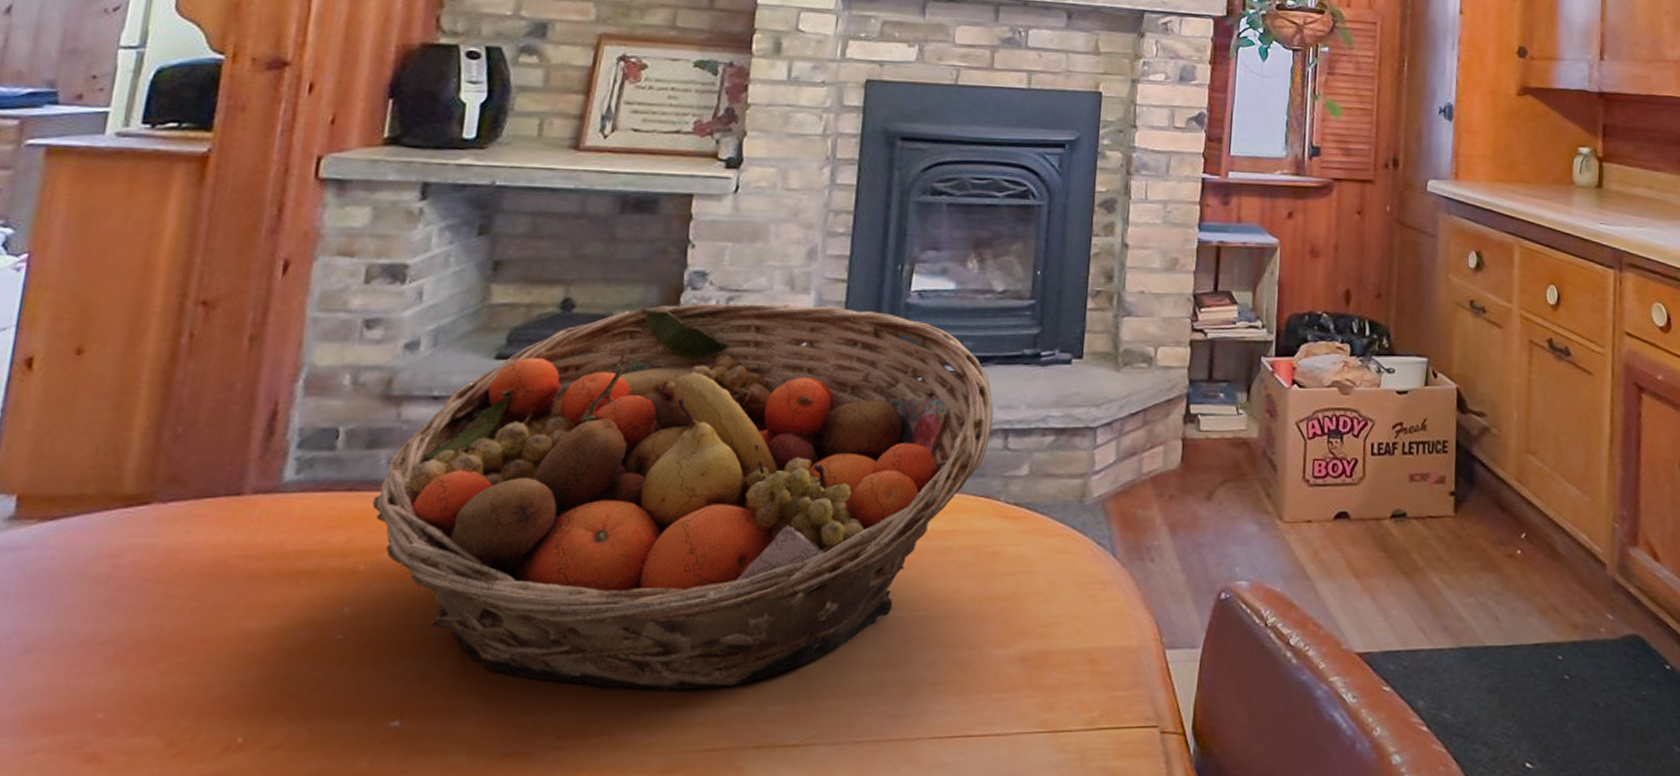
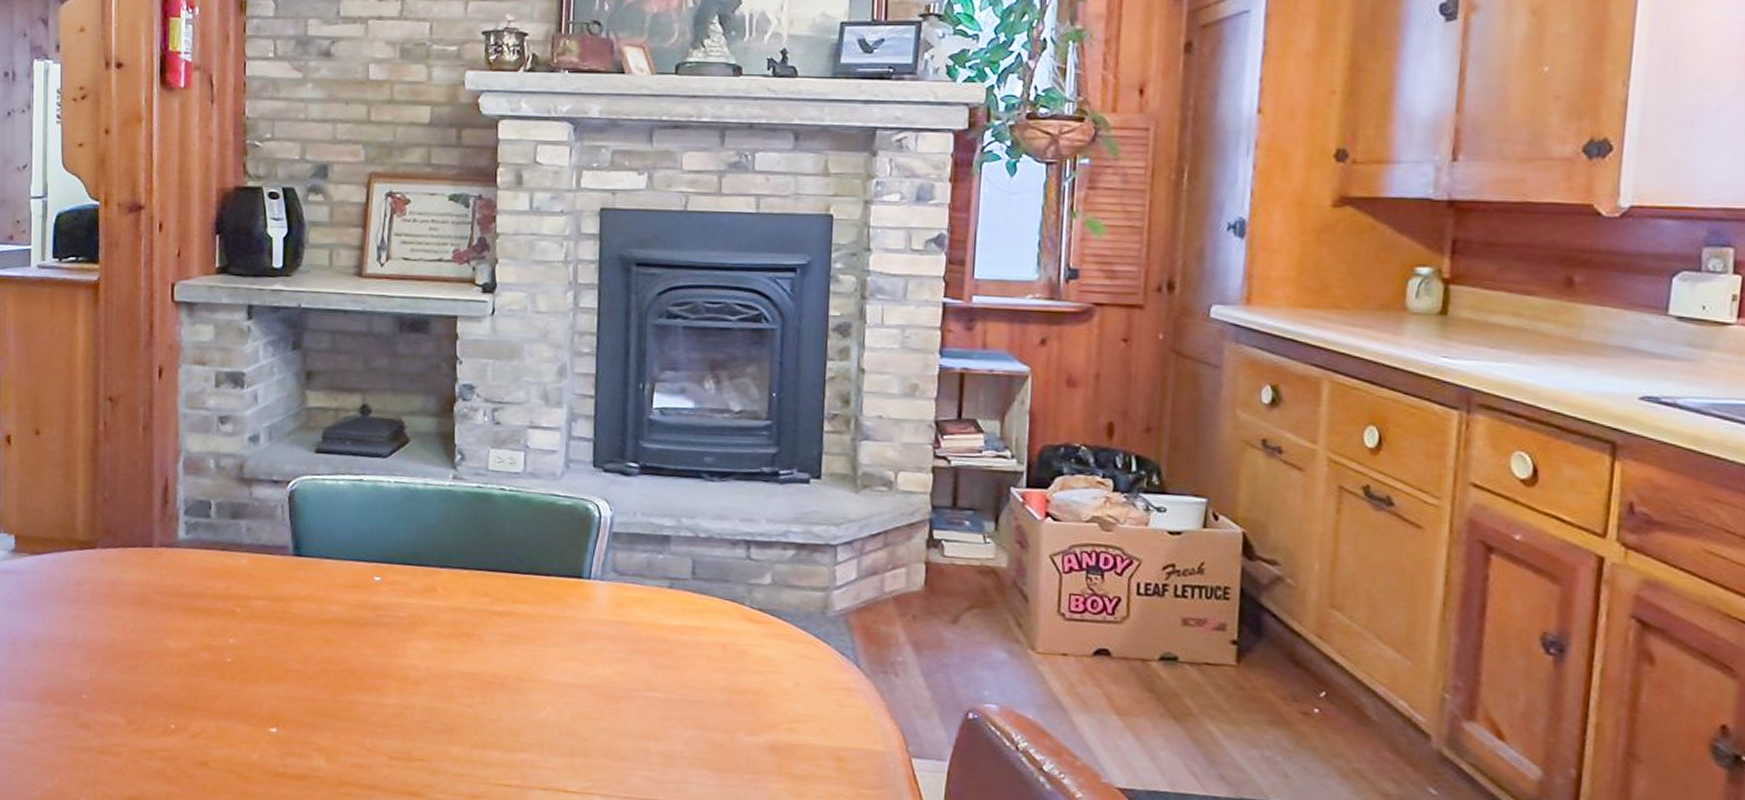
fruit basket: present [372,303,994,691] -> none [240,413,735,737]

